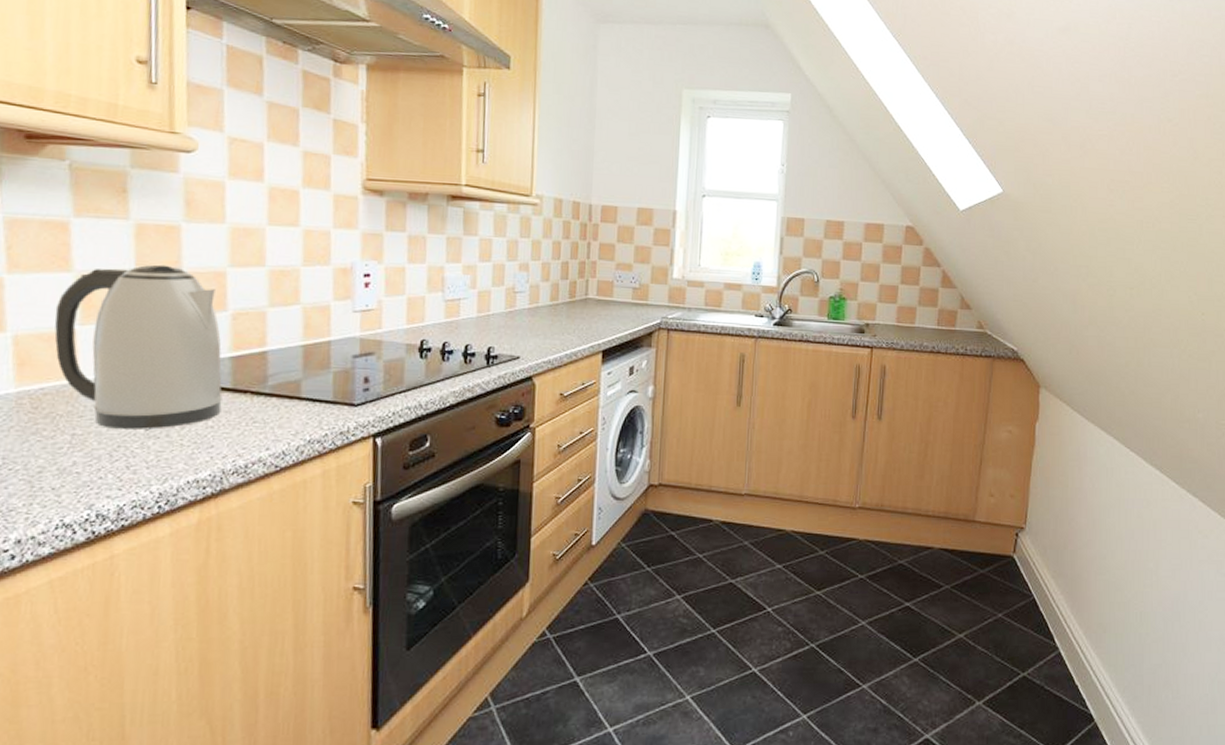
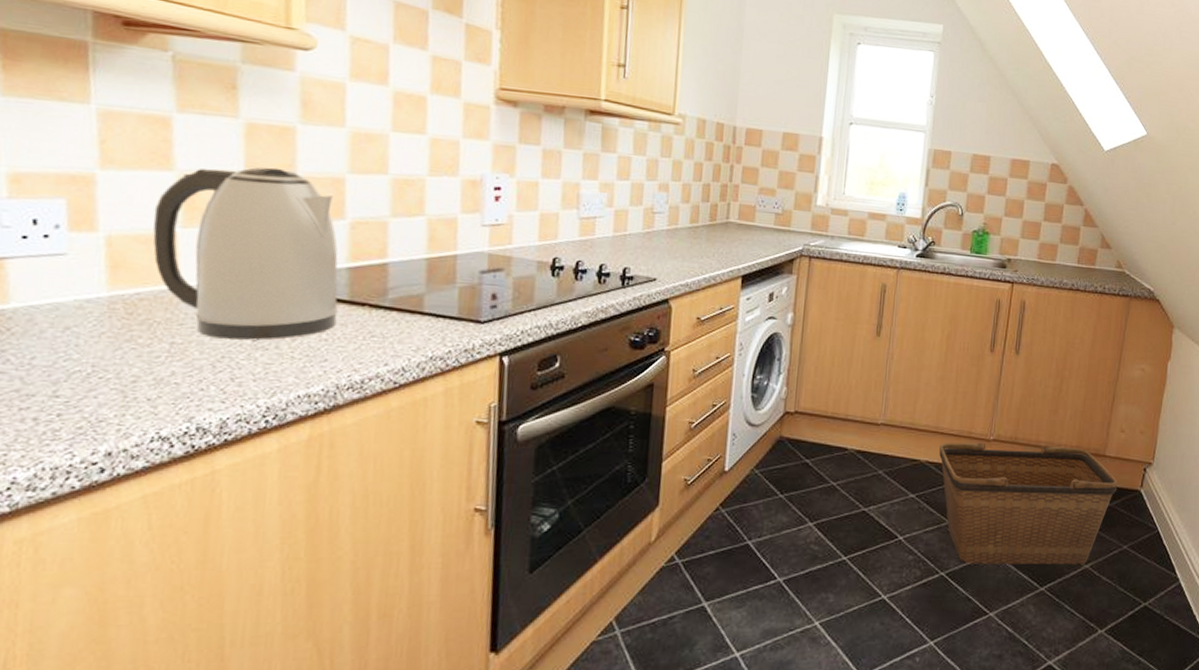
bicycle basket: none [805,509,989,635] -> present [939,441,1118,565]

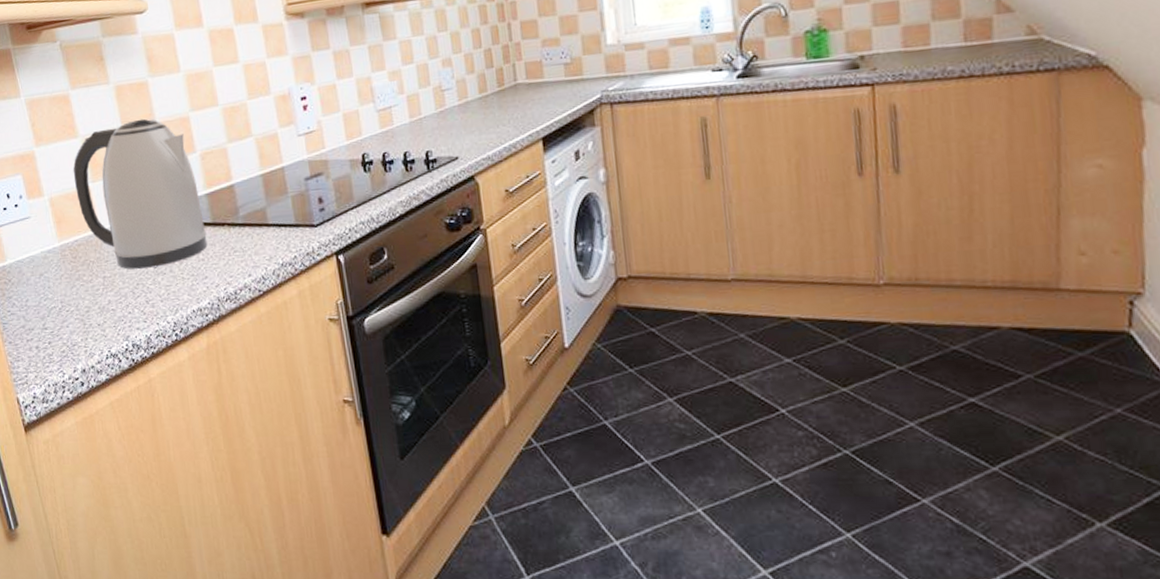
bicycle basket: present [939,441,1118,565] -> none [812,283,1090,440]

